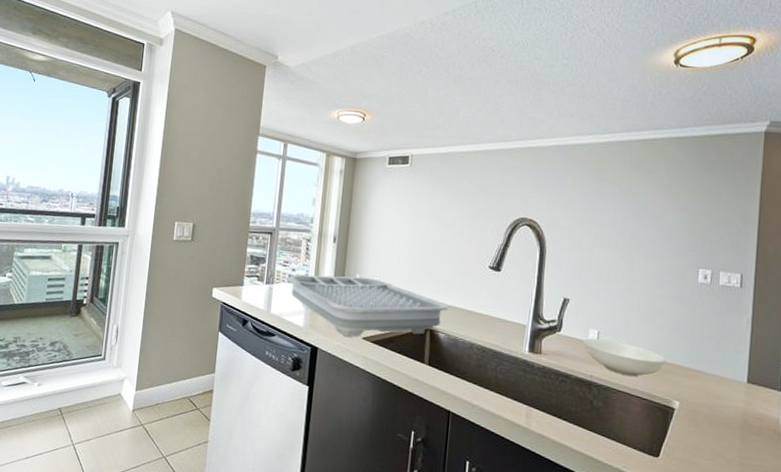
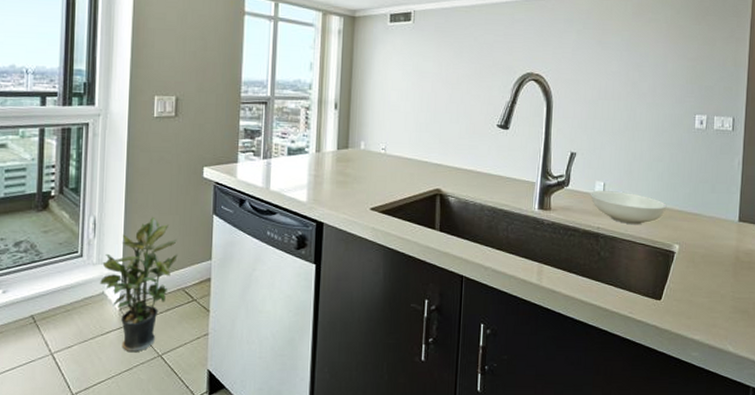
potted plant: none [118,330,186,452] -> present [100,217,178,353]
dish rack: present [286,275,449,337] -> none [285,144,459,209]

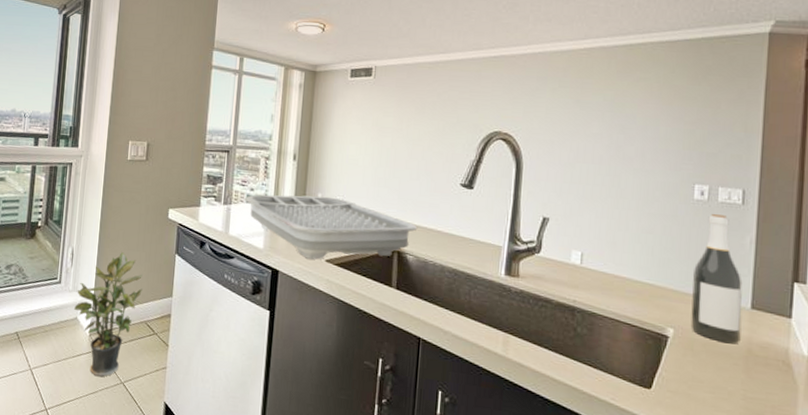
dish rack: none [285,144,459,209] -> present [244,194,418,260]
bowl: present [590,190,667,225] -> none [564,260,659,302]
wine bottle: none [692,141,732,253] -> present [690,214,743,344]

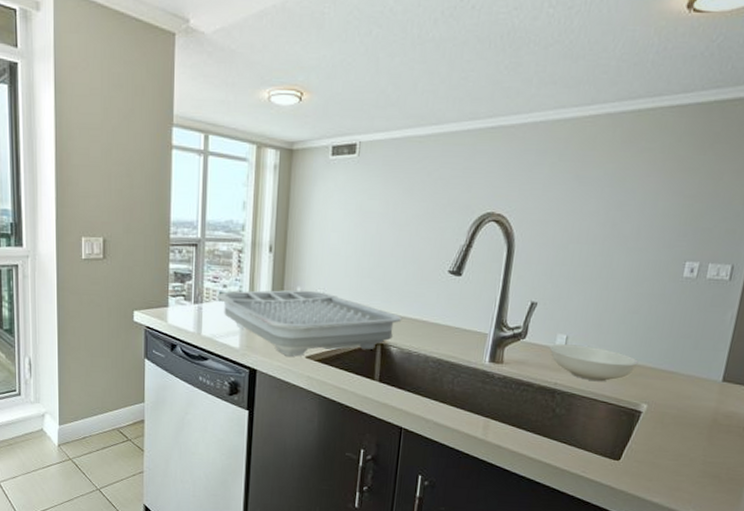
potted plant: present [74,252,143,378] -> none [39,359,111,486]
bowl: none [564,260,659,302] -> present [549,344,639,382]
wine bottle: present [690,214,743,344] -> none [663,291,719,415]

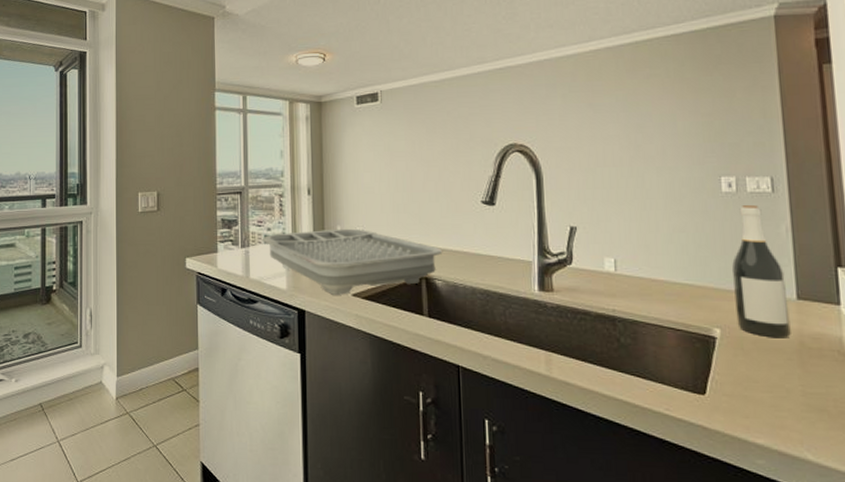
bowl: present [549,344,639,382] -> none [598,268,698,306]
wine bottle: none [663,291,719,415] -> present [731,205,791,338]

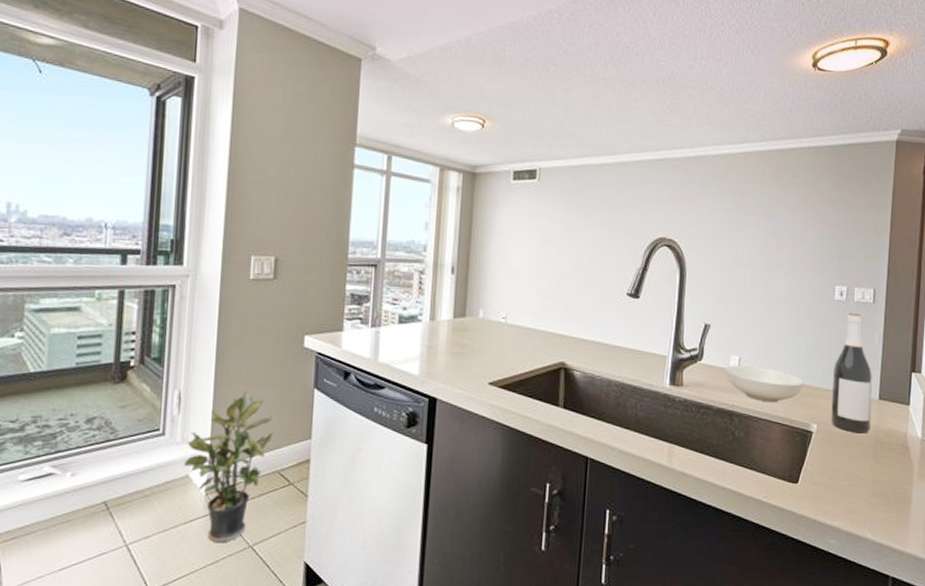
potted plant: none [98,308,167,442] -> present [184,391,273,543]
dish rack: present [262,228,443,295] -> none [395,312,585,383]
bowl: none [598,268,698,306] -> present [724,365,805,403]

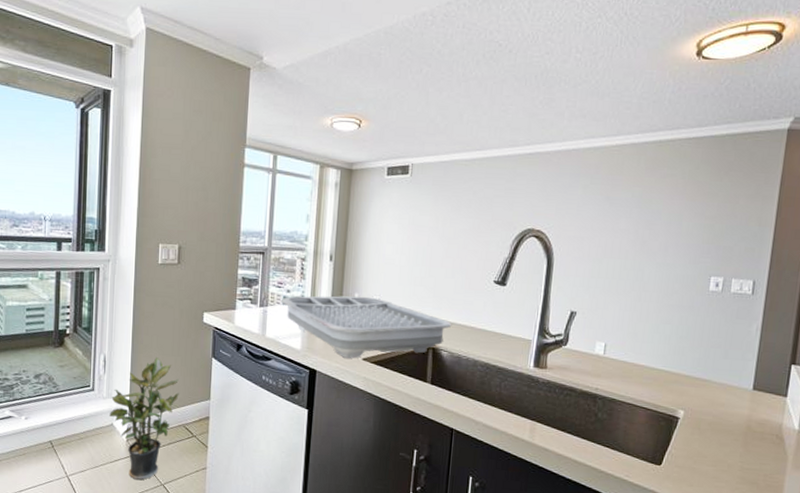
dish rack: none [395,312,585,383] -> present [280,296,452,358]
bowl: present [724,365,805,403] -> none [589,351,673,388]
wine bottle: present [831,313,873,434] -> none [699,304,747,422]

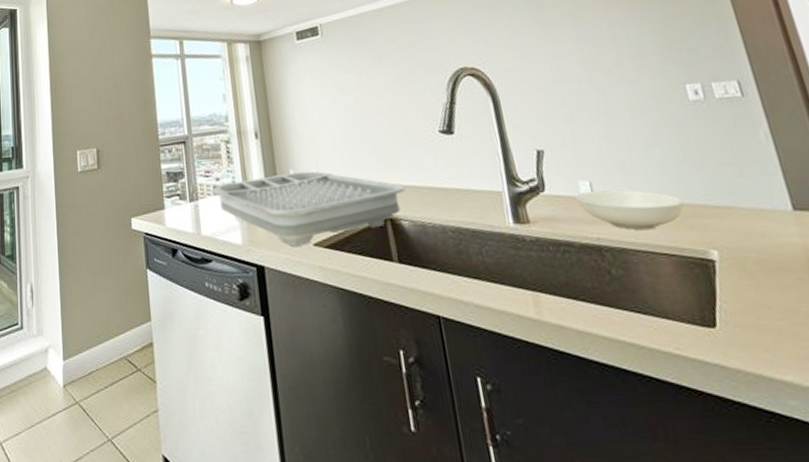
potted plant: present [109,357,179,481] -> none [42,278,116,438]
bowl: none [589,351,673,388] -> present [574,189,684,231]

